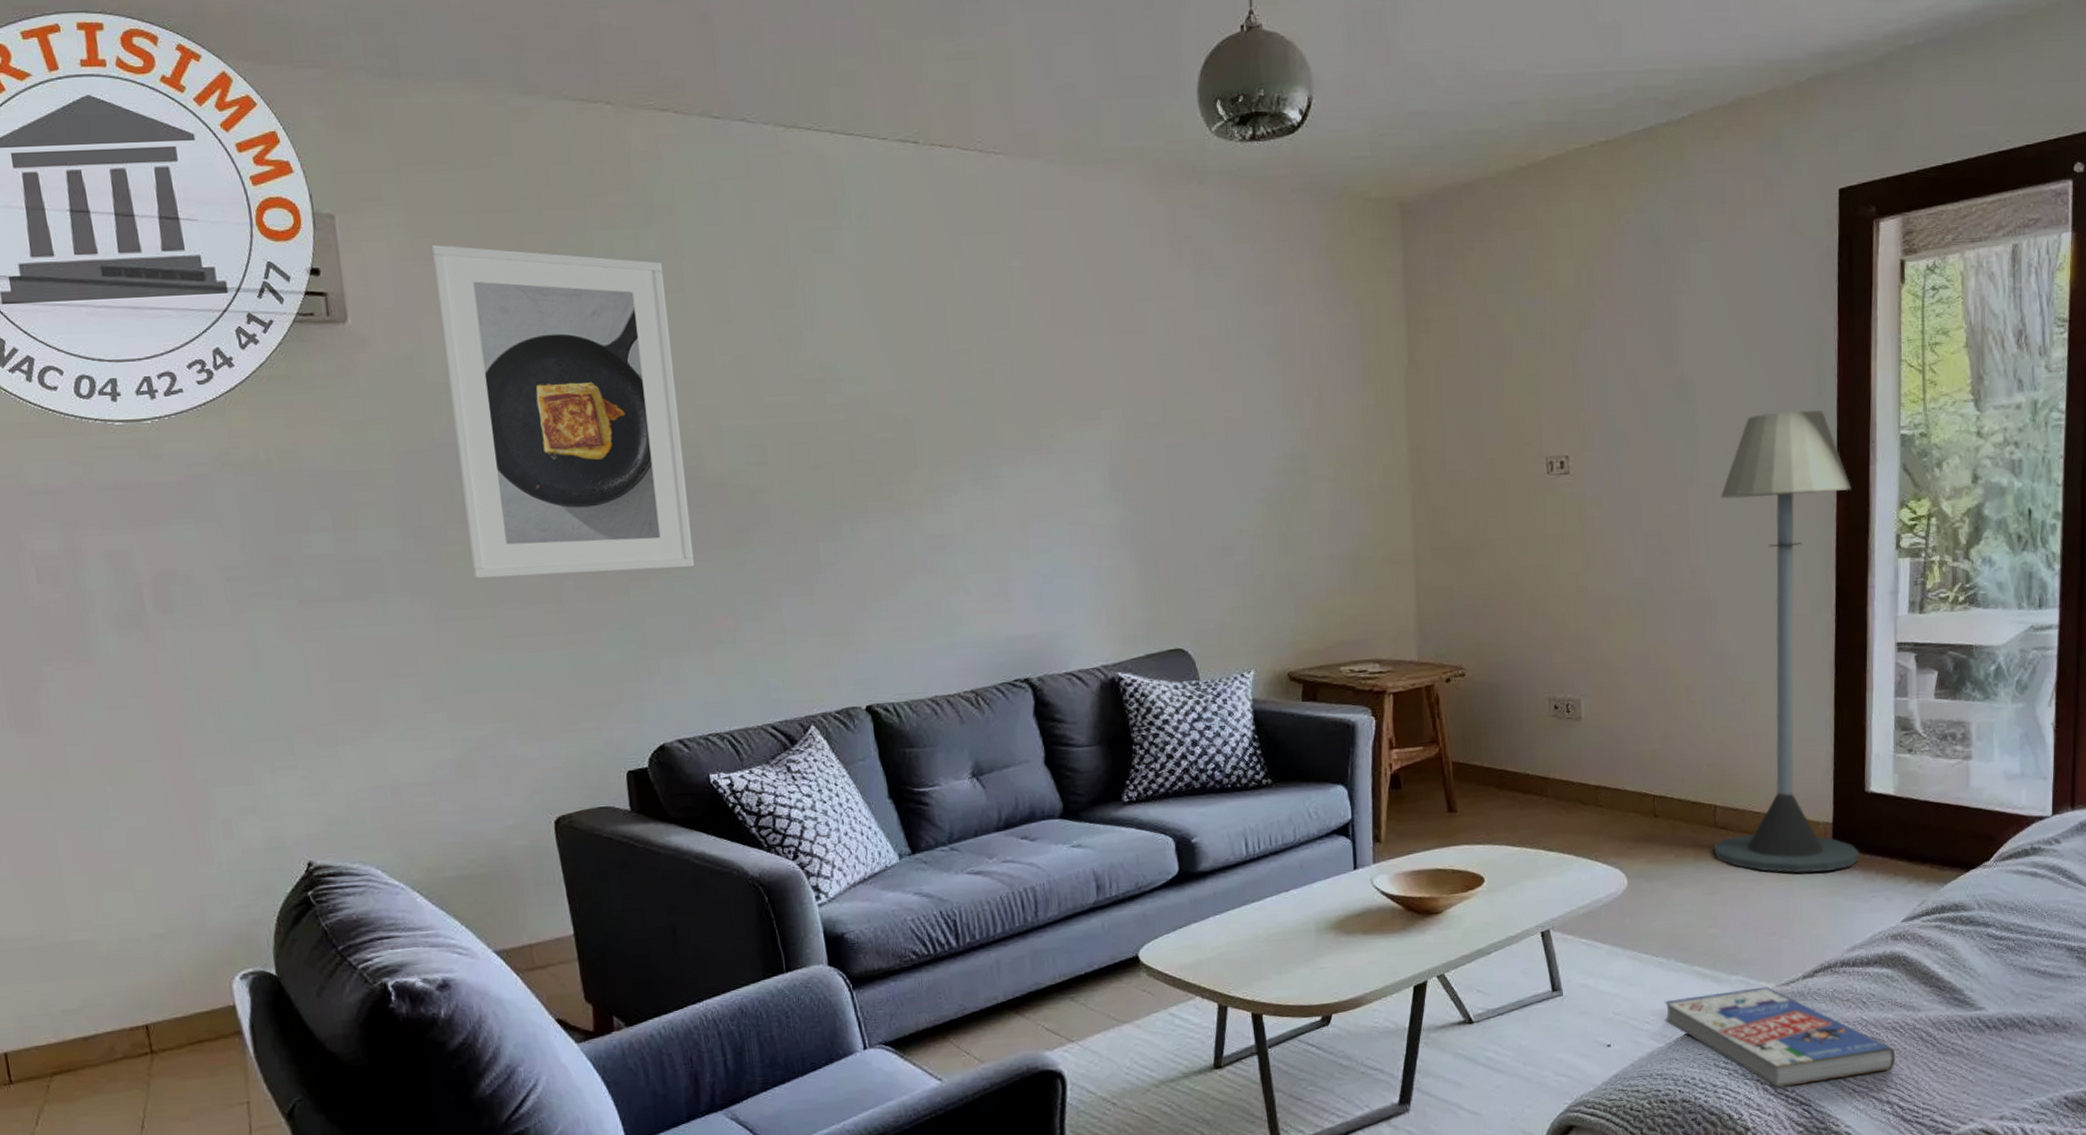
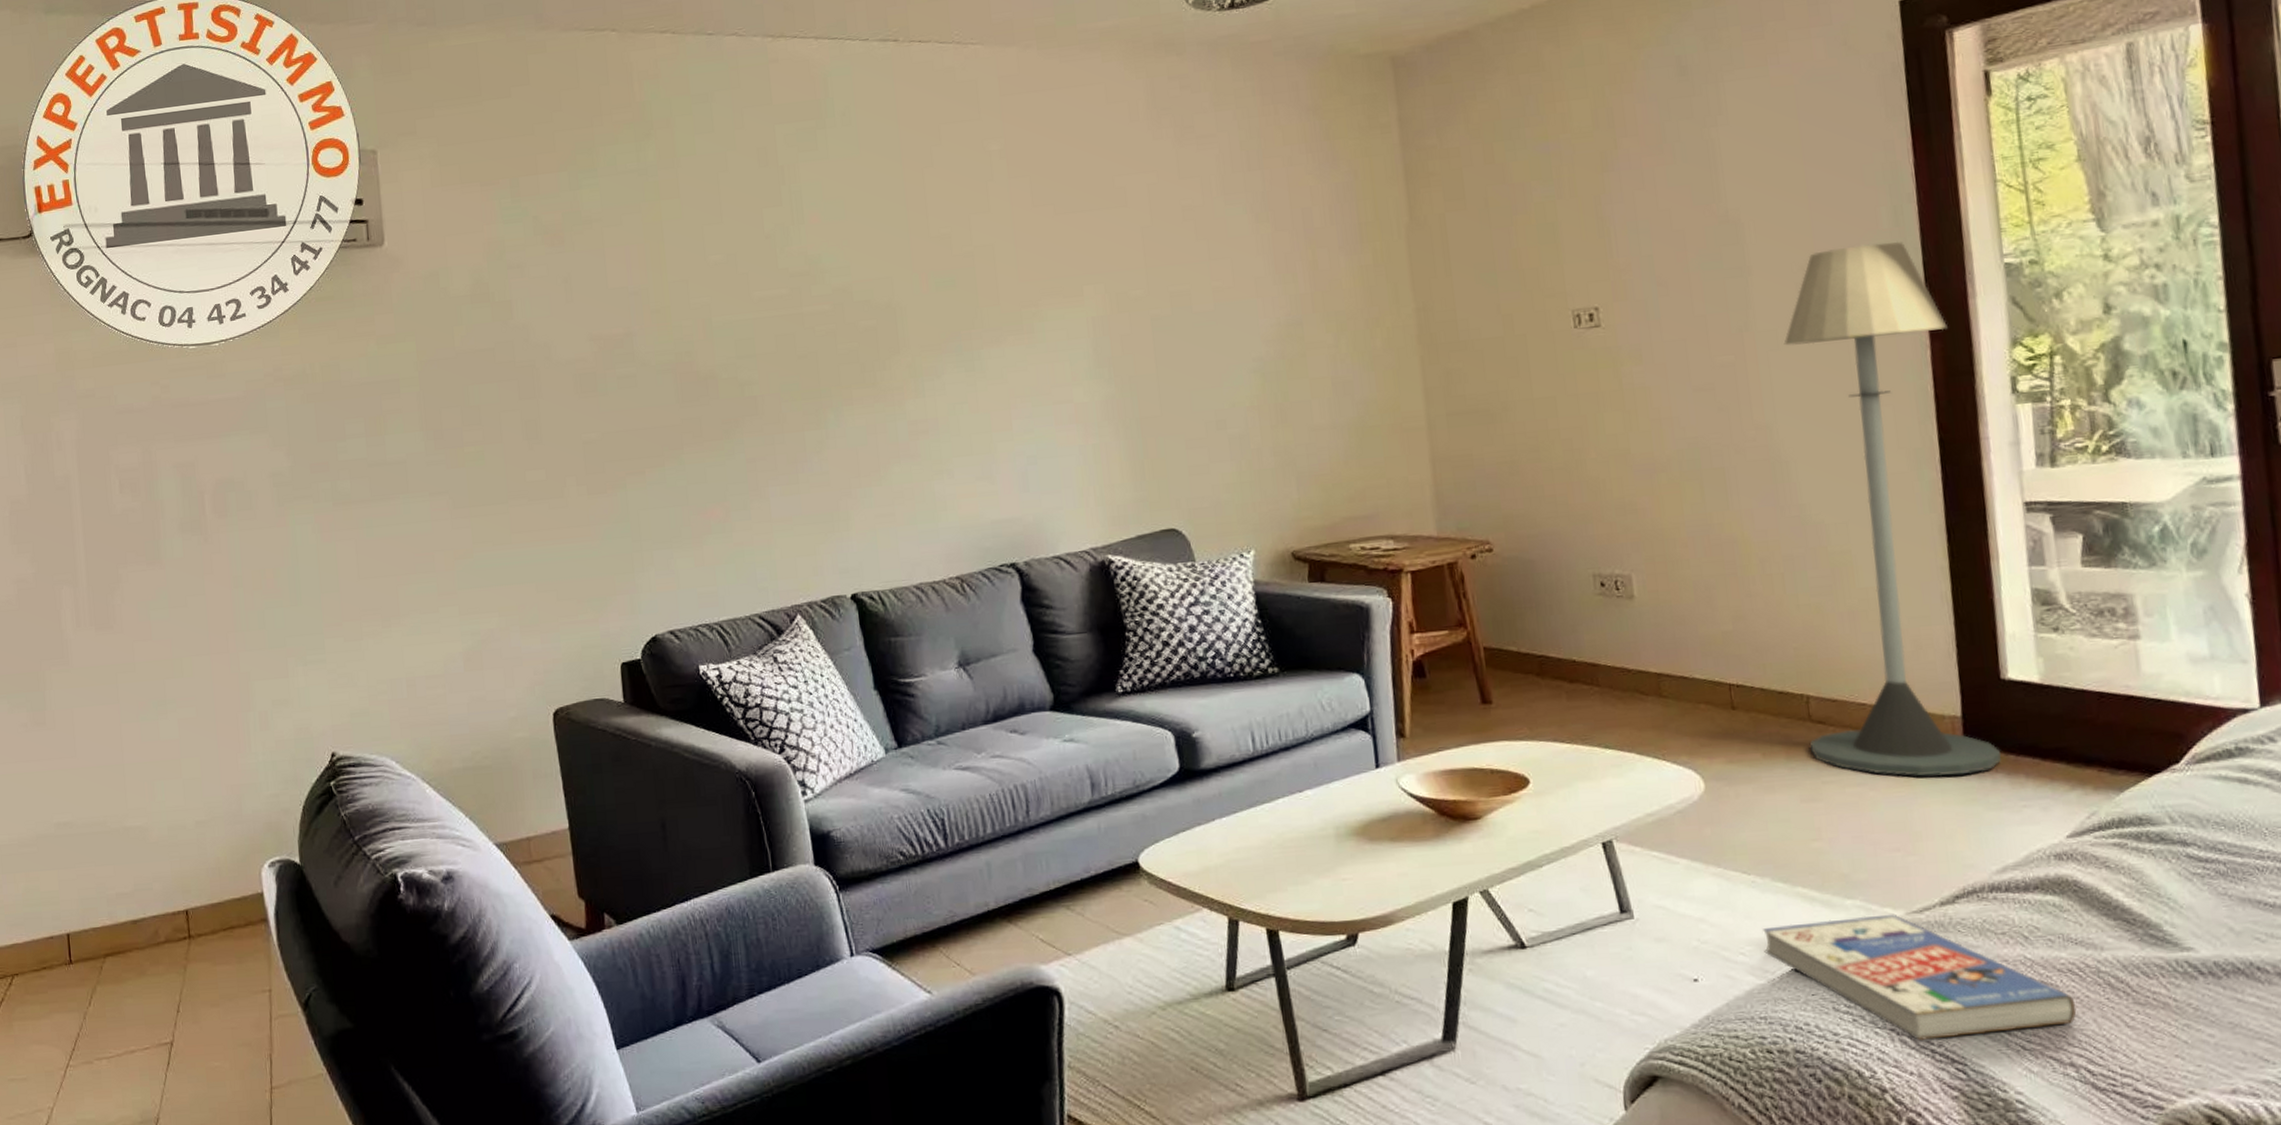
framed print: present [430,244,695,579] -> none [457,169,687,478]

